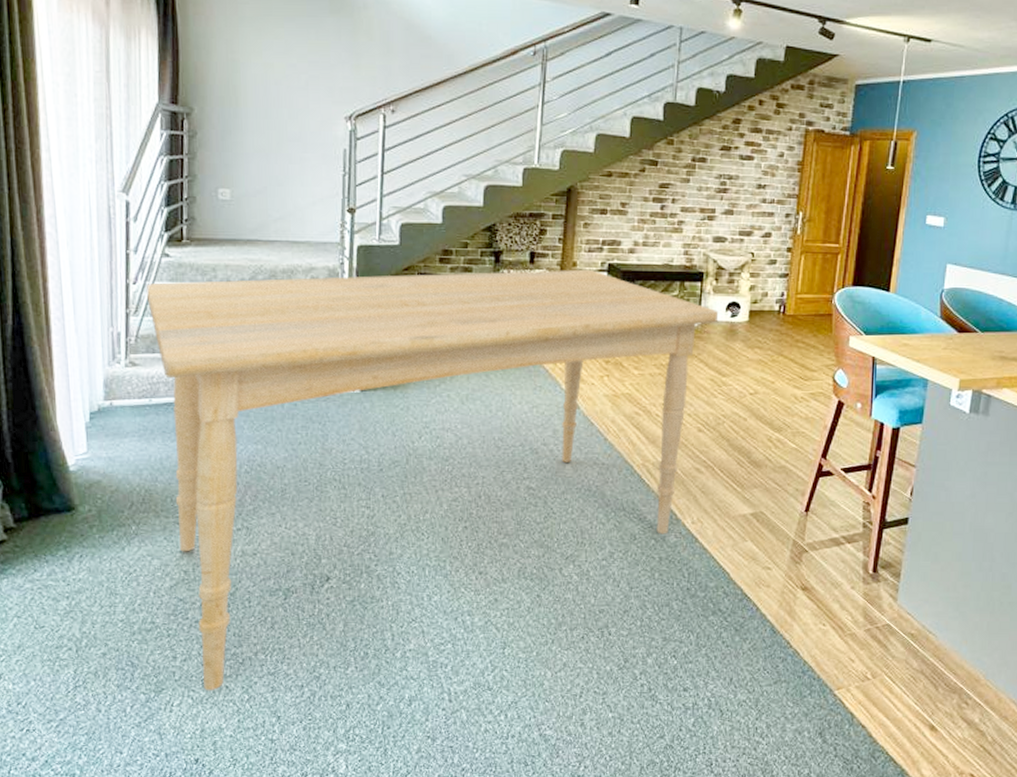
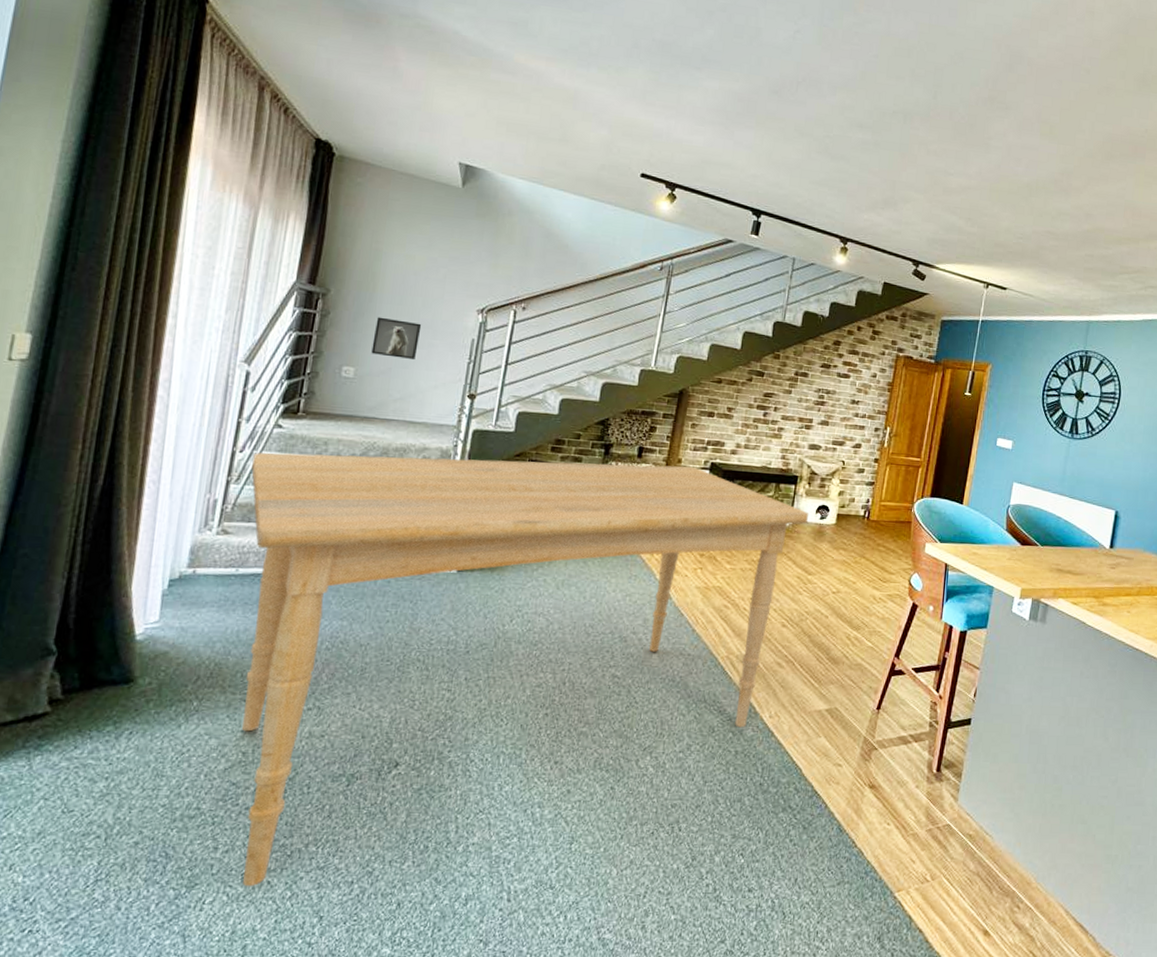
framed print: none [244,133,291,176] -> present [371,317,422,359]

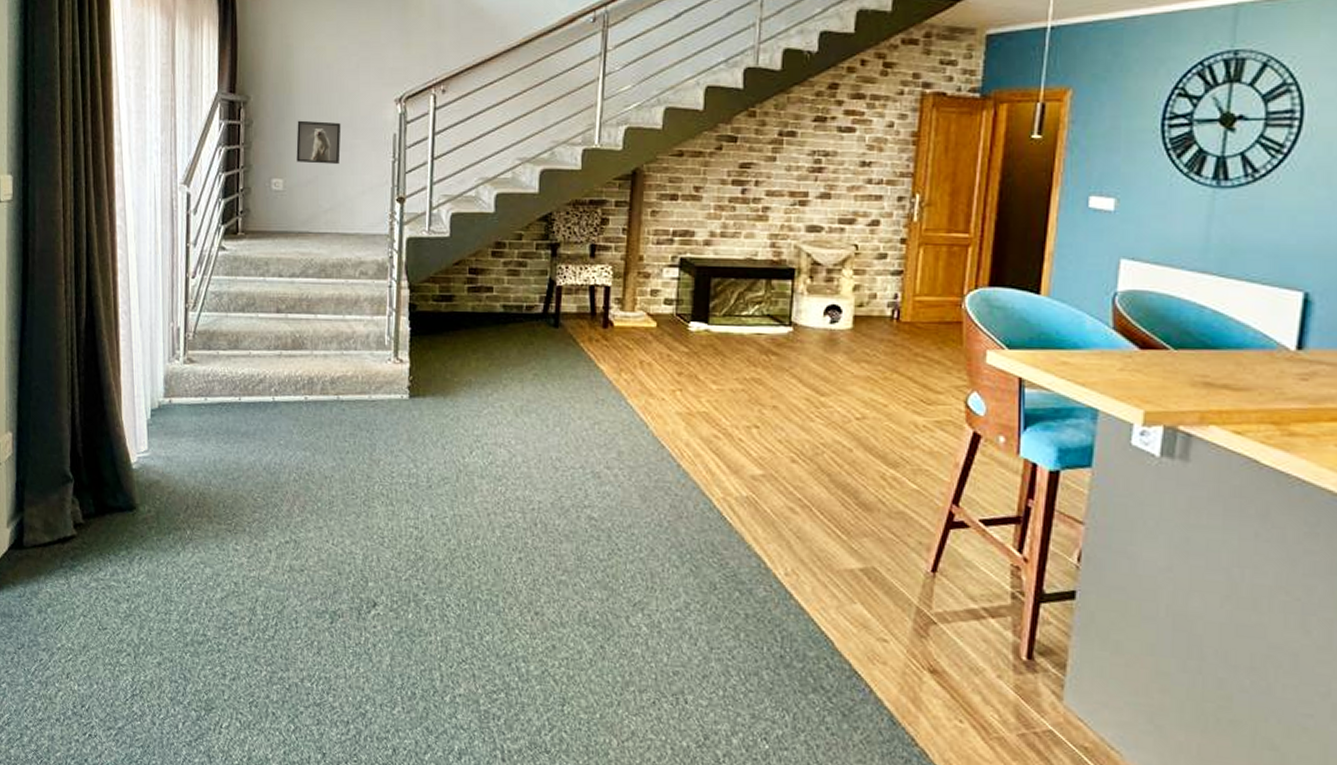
dining table: present [242,452,809,887] -> none [204,264,815,716]

